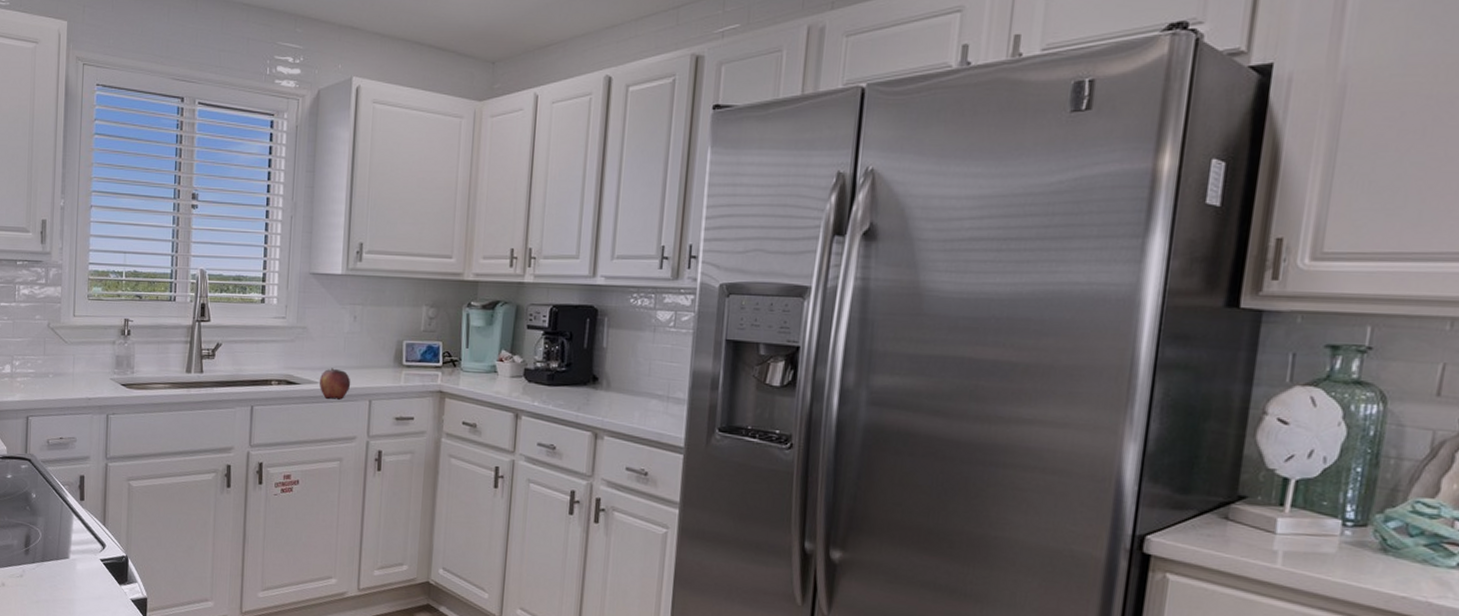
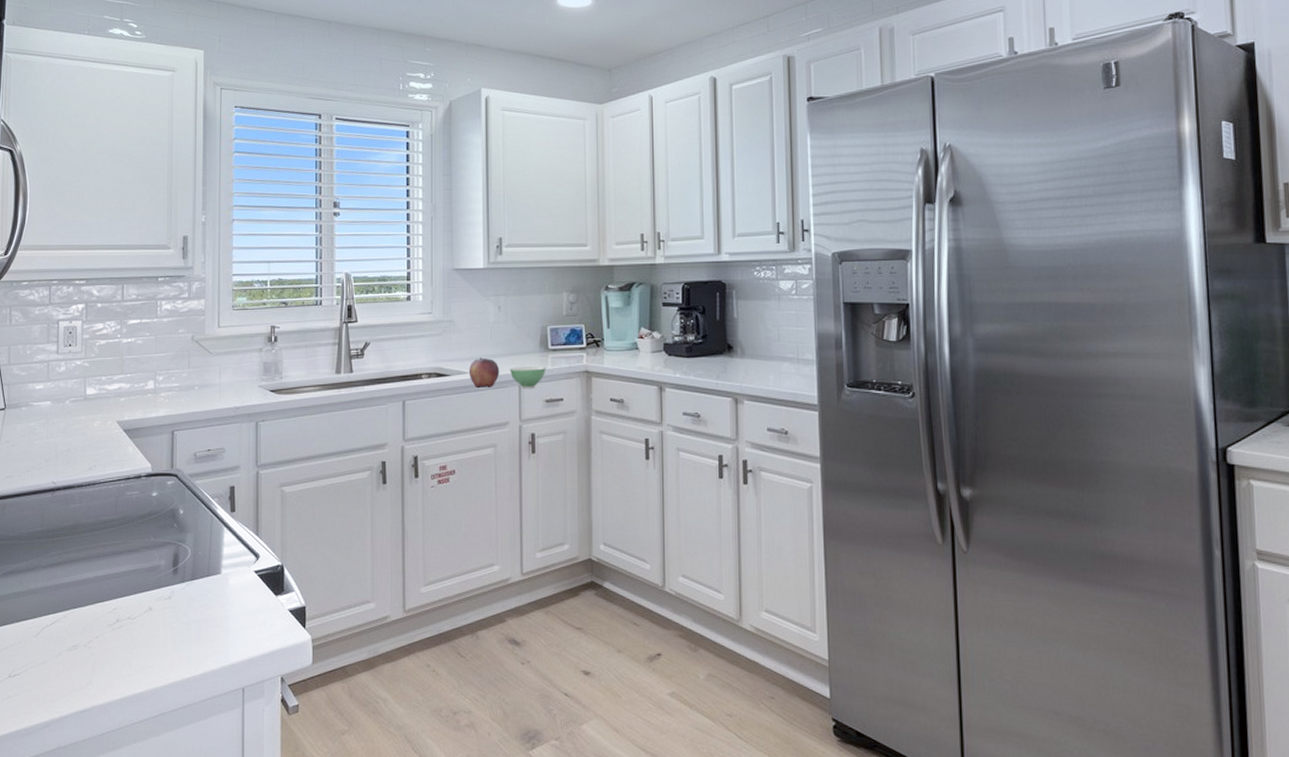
bowl: none [360,381,399,405] -> present [509,366,546,389]

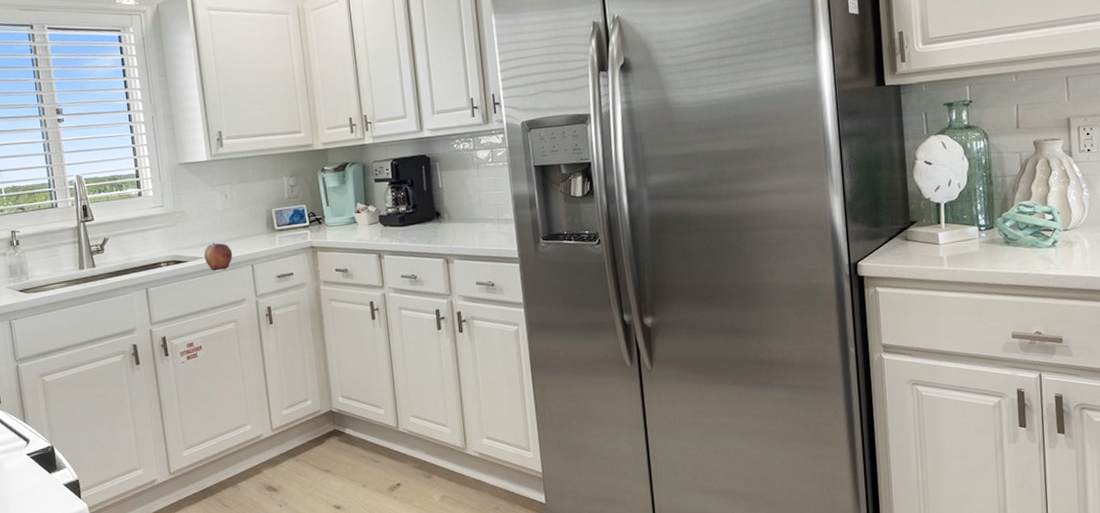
bowl: present [509,366,546,389] -> none [241,246,275,268]

